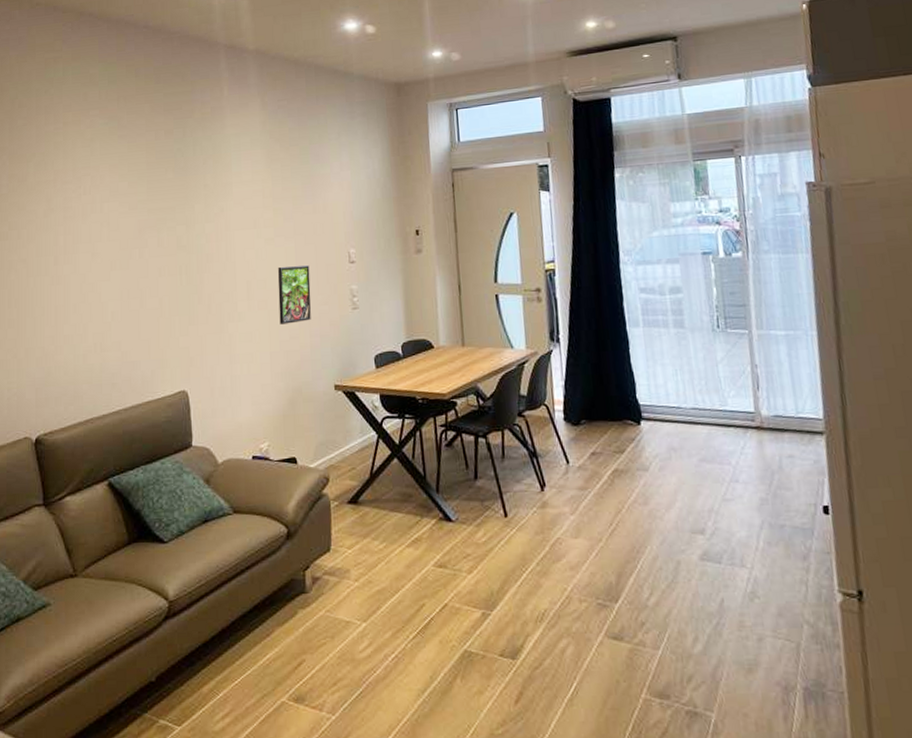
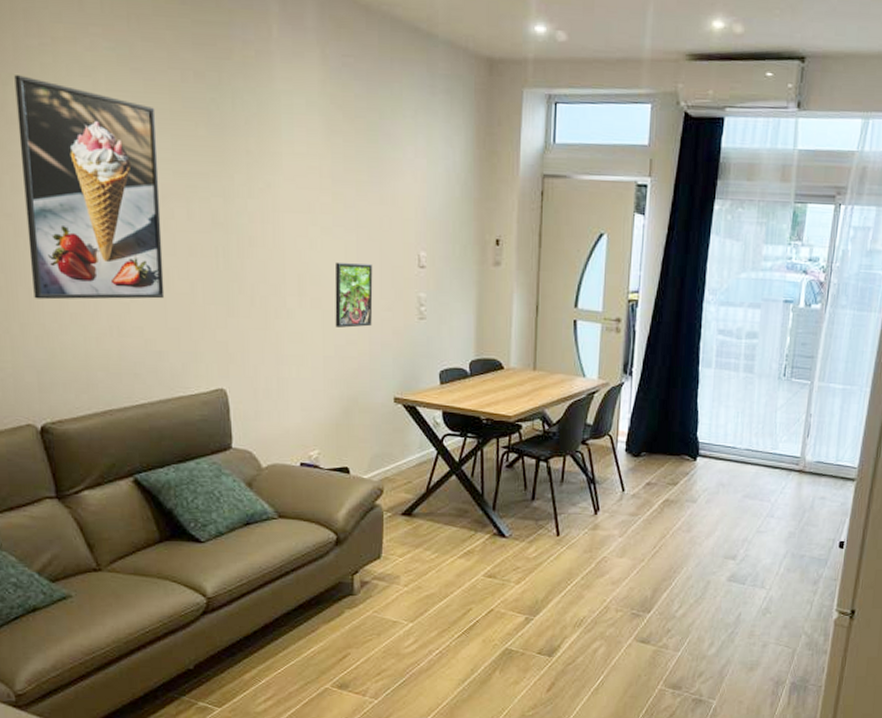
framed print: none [36,153,139,327] -> present [14,75,165,300]

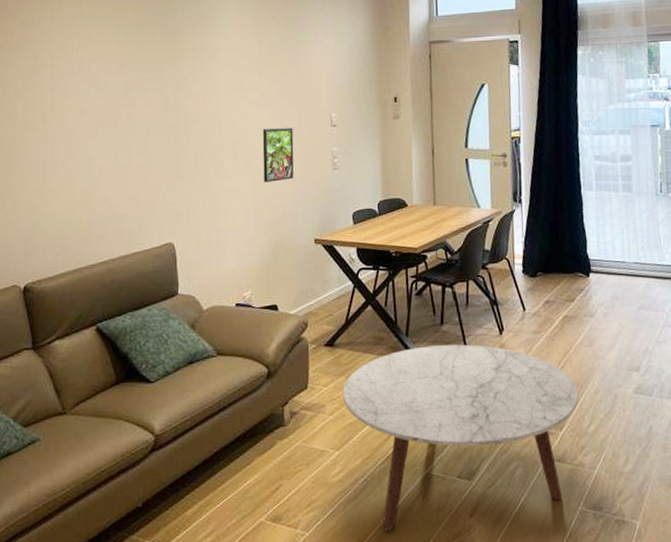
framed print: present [14,75,165,300] -> none [22,11,126,180]
coffee table: none [420,521,670,702] -> present [342,344,579,532]

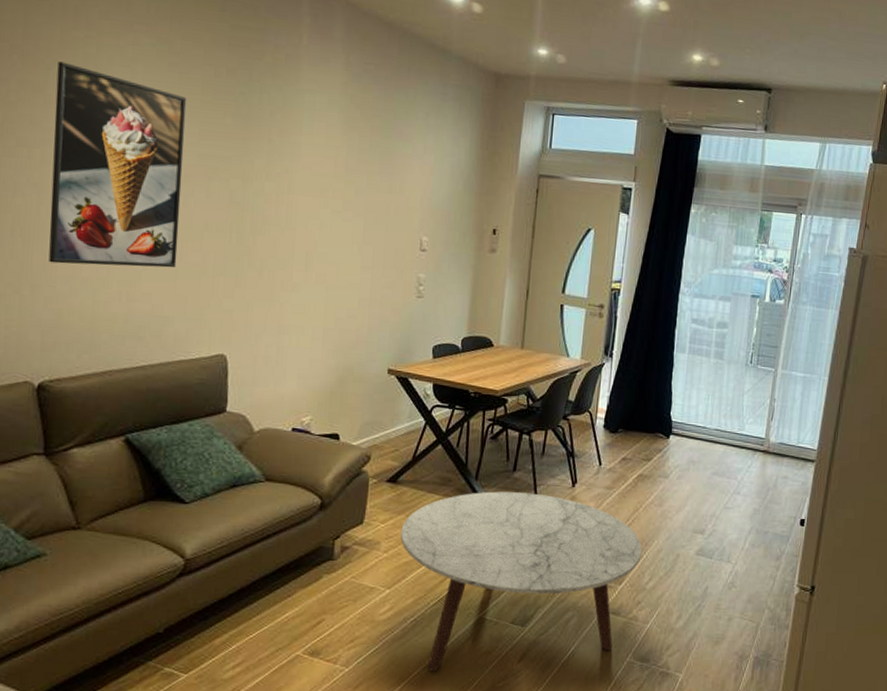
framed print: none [22,11,126,180] -> present [49,61,187,268]
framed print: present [262,128,294,182] -> none [337,242,377,303]

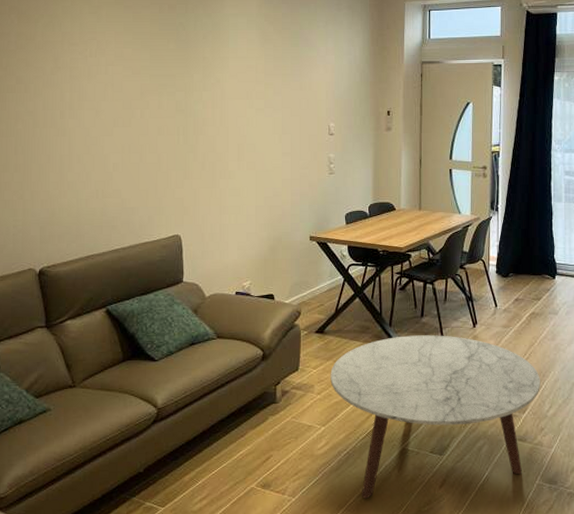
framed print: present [49,61,187,268] -> none [43,15,140,172]

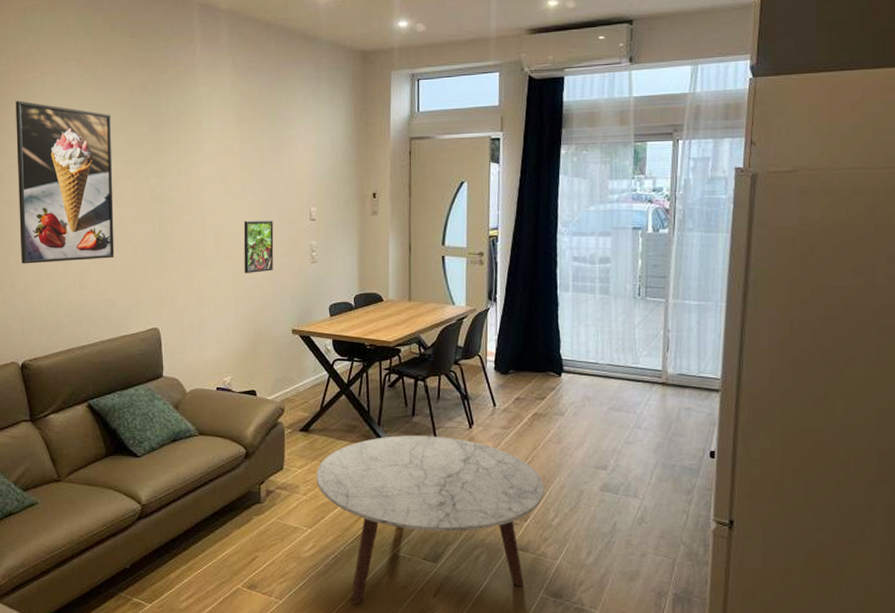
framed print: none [43,15,140,172] -> present [15,101,115,264]
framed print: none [265,134,294,183] -> present [243,220,274,273]

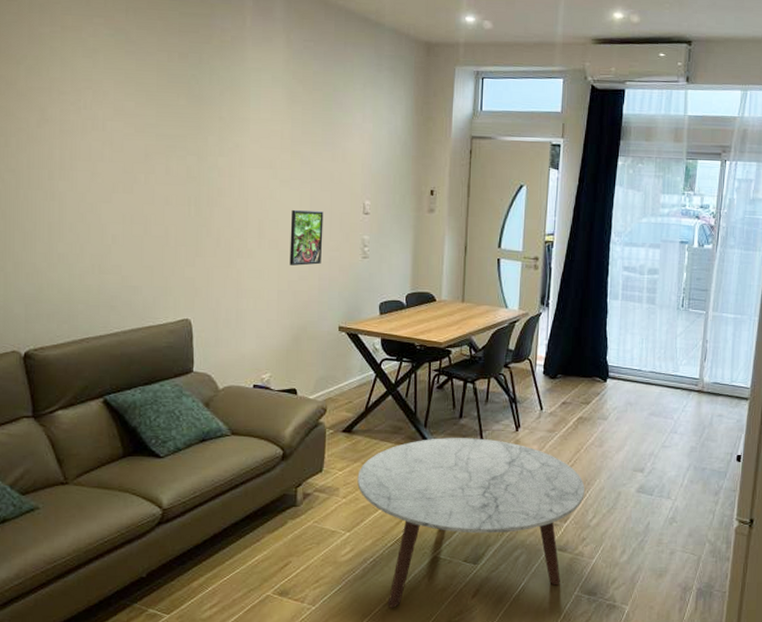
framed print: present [15,101,115,264] -> none [27,56,144,242]

